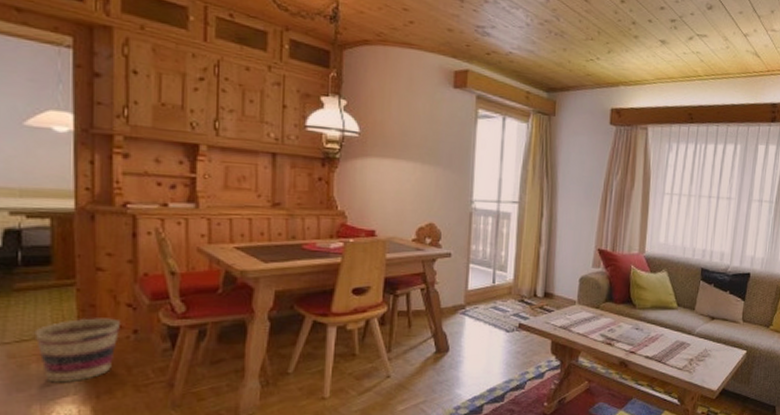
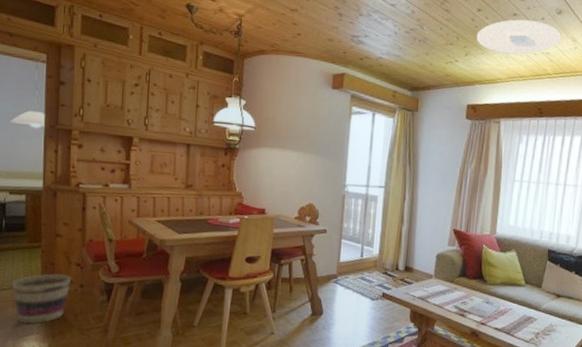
ceiling light: none [619,13,712,54] -> present [476,19,561,55]

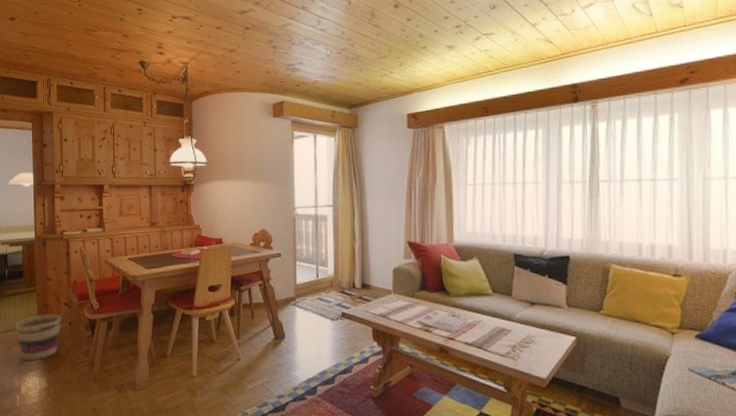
ceiling light: present [476,19,561,55] -> none [408,19,498,58]

